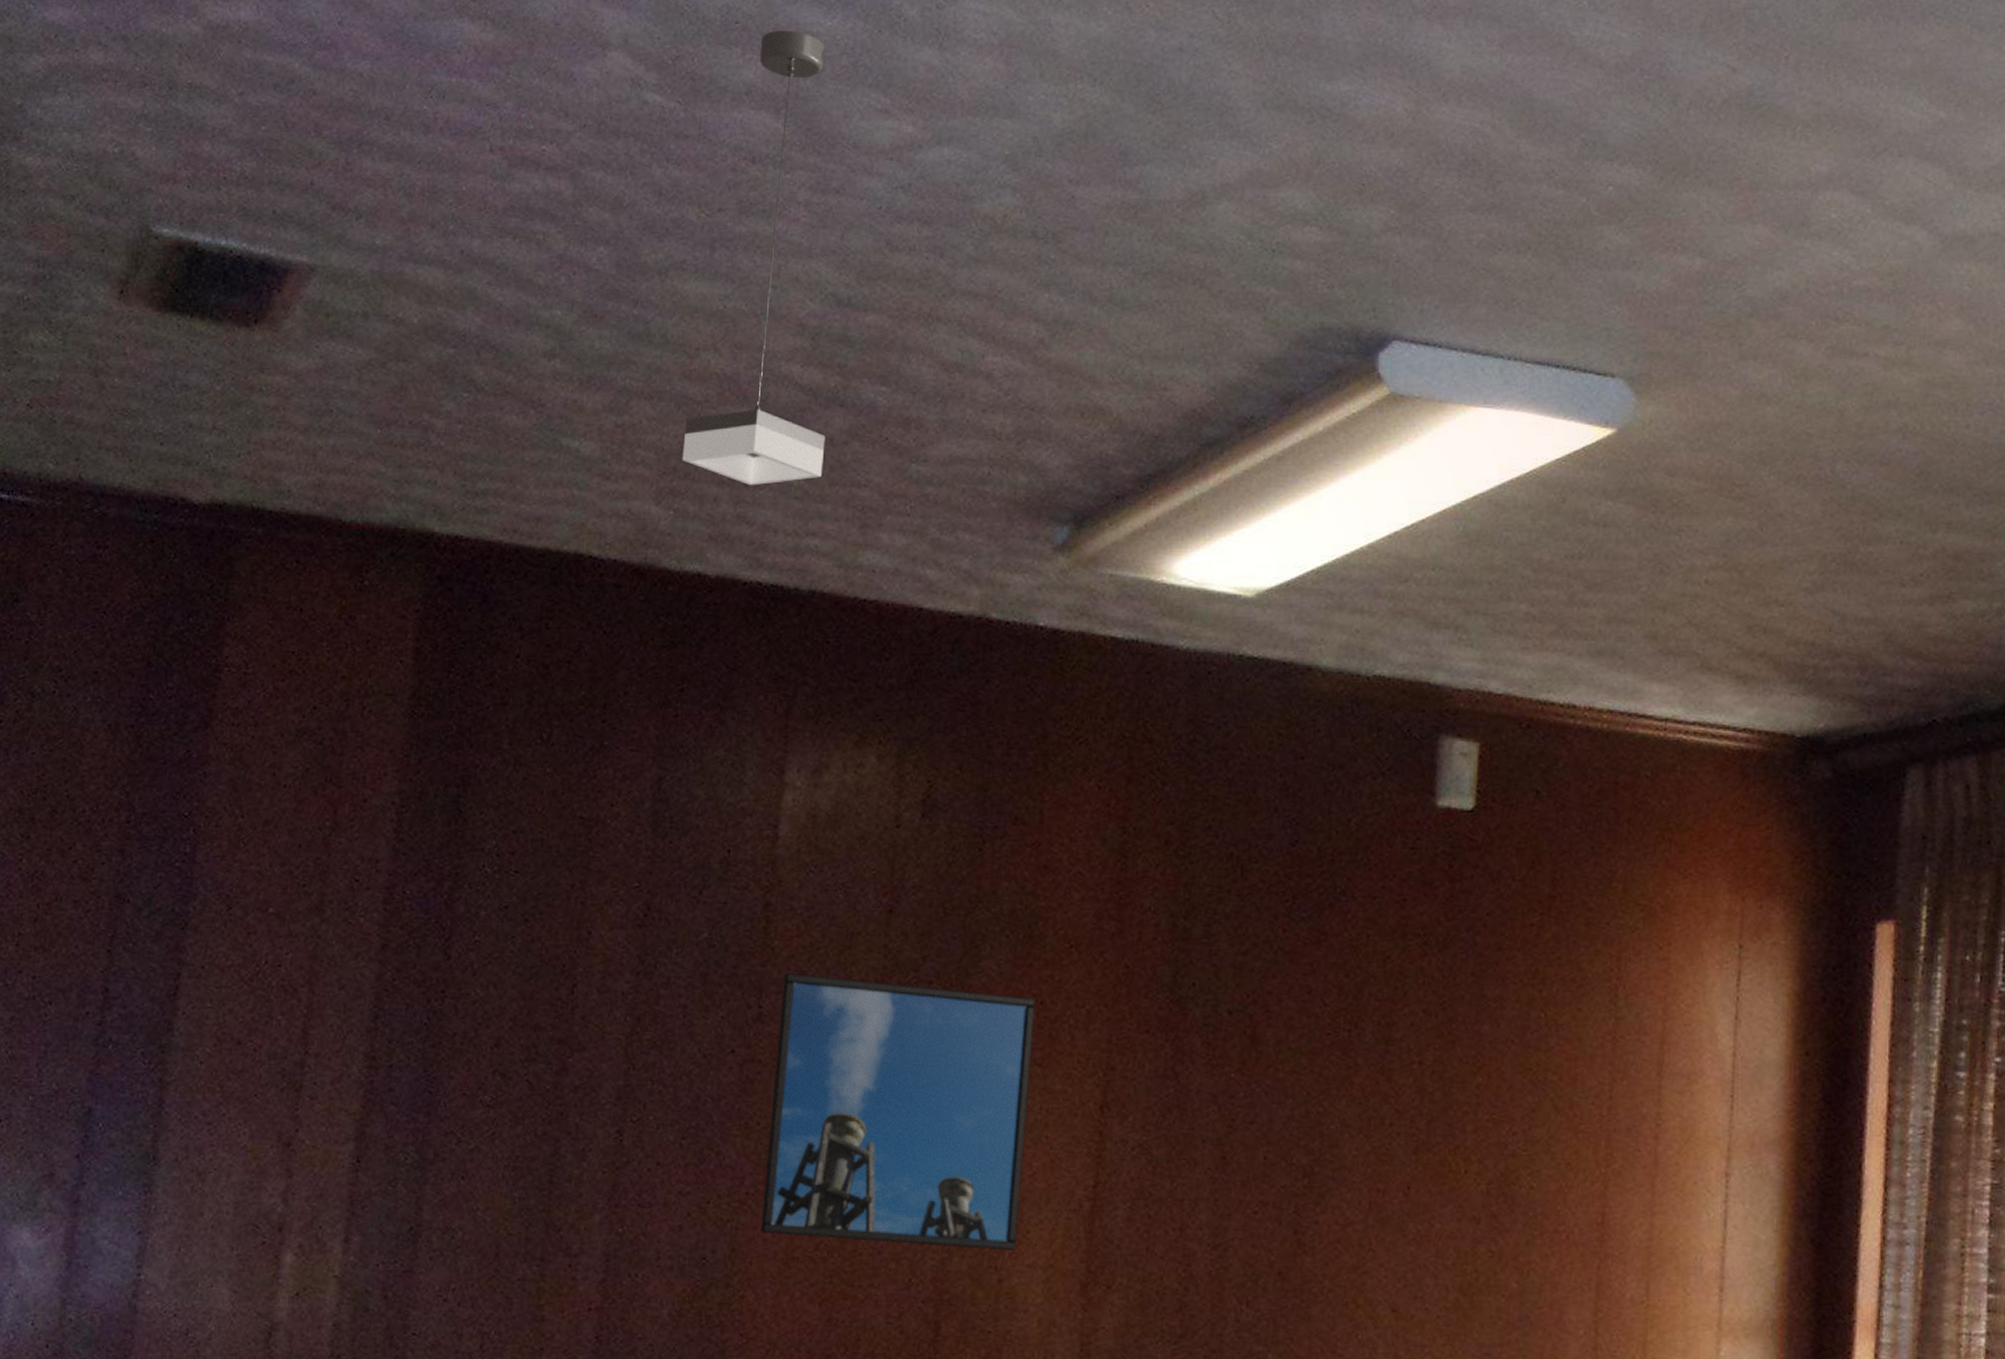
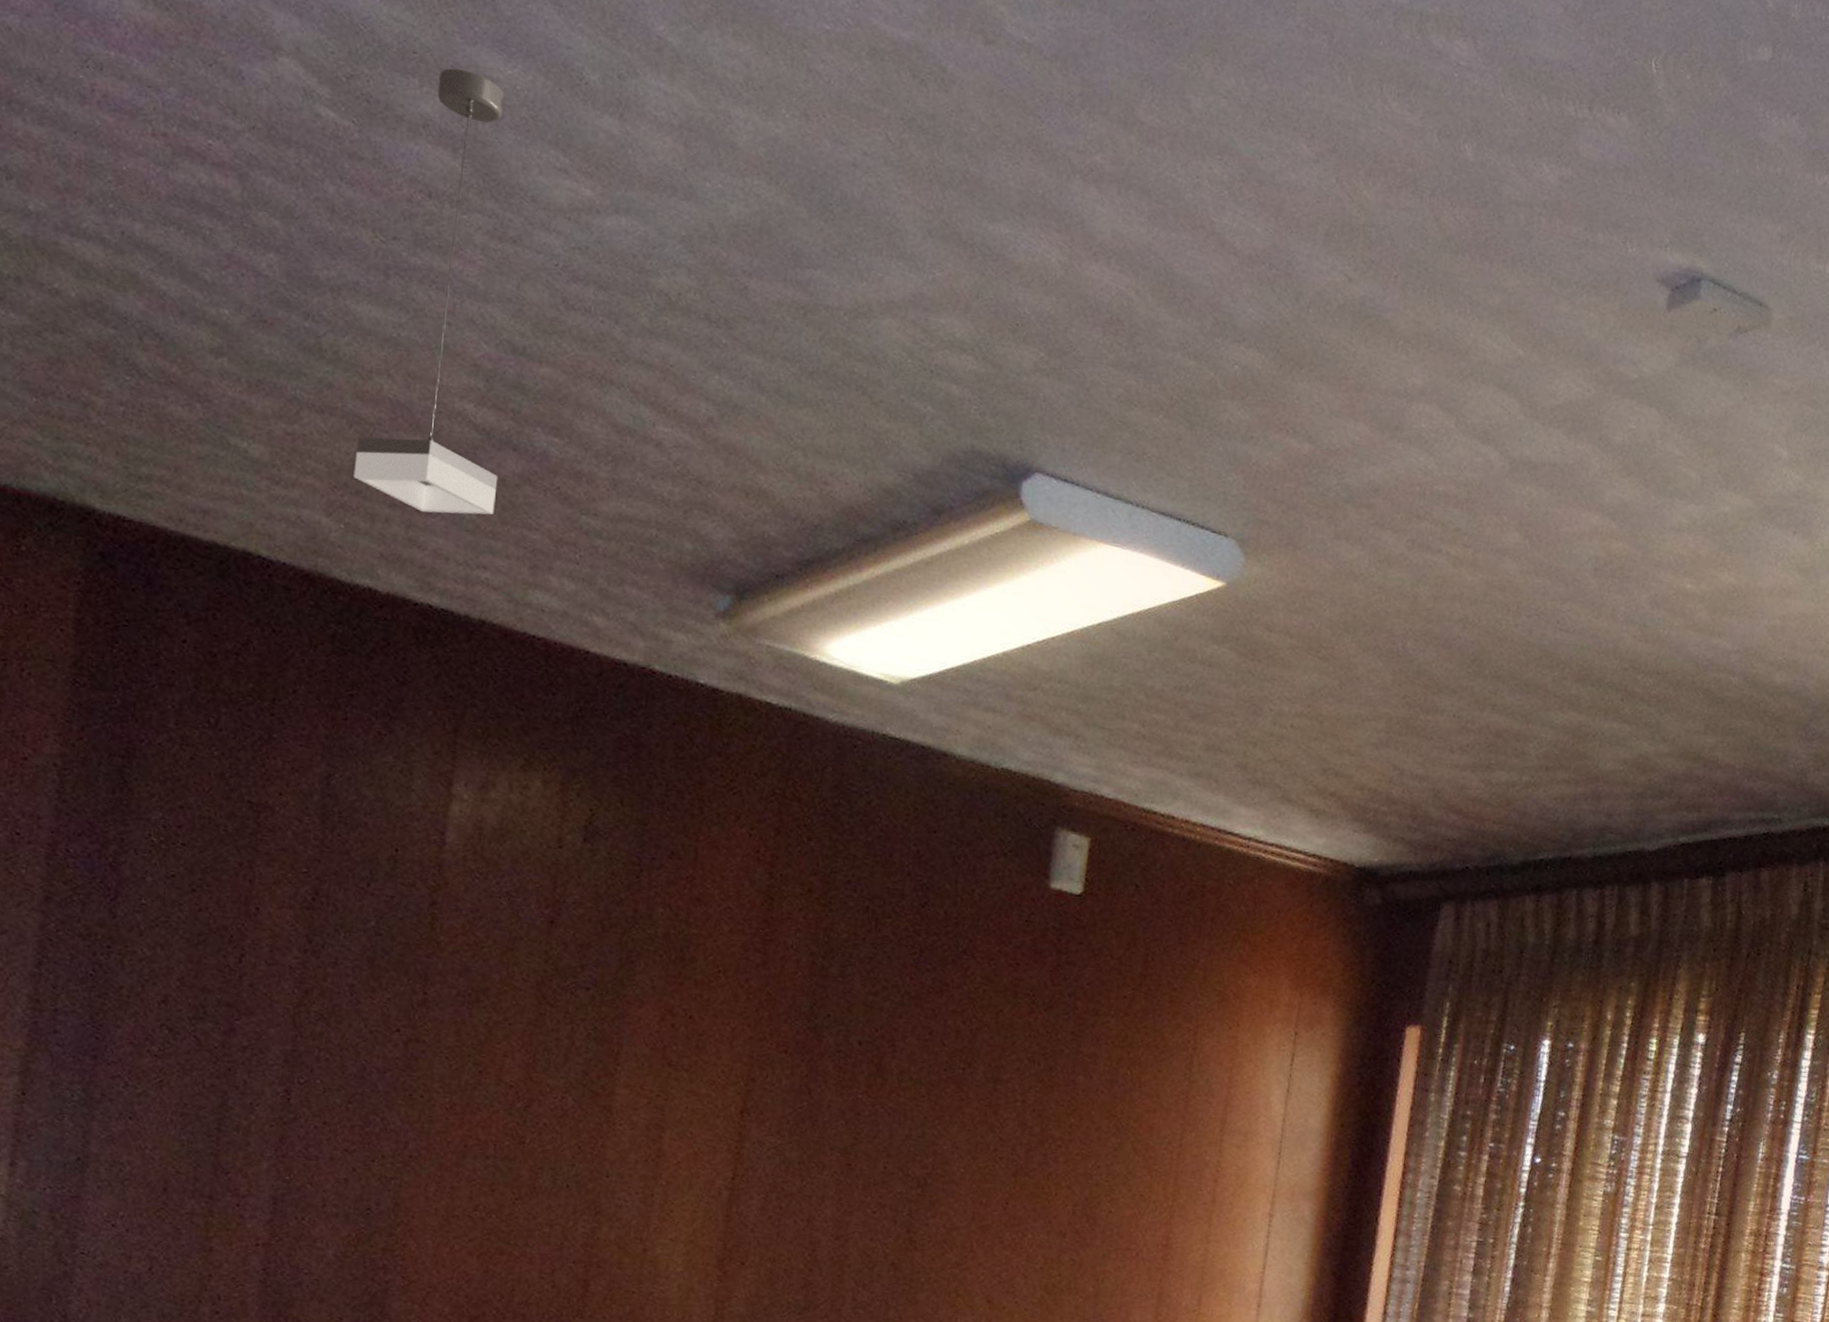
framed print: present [761,973,1037,1251] -> none [423,966,686,1227]

